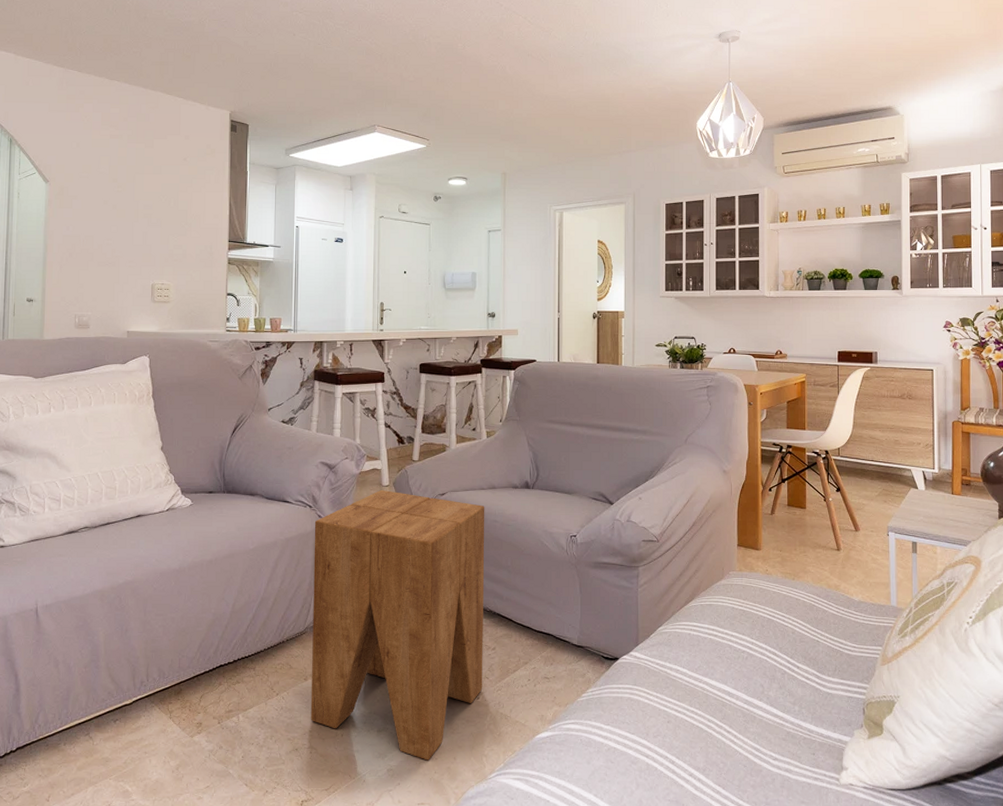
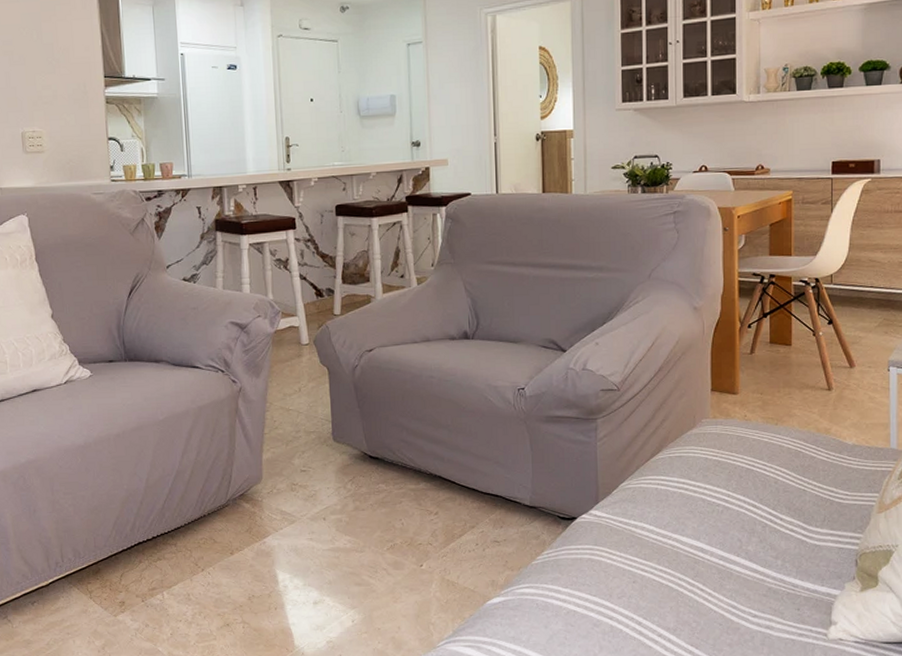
side table: present [310,489,485,761] -> none [228,348,426,631]

